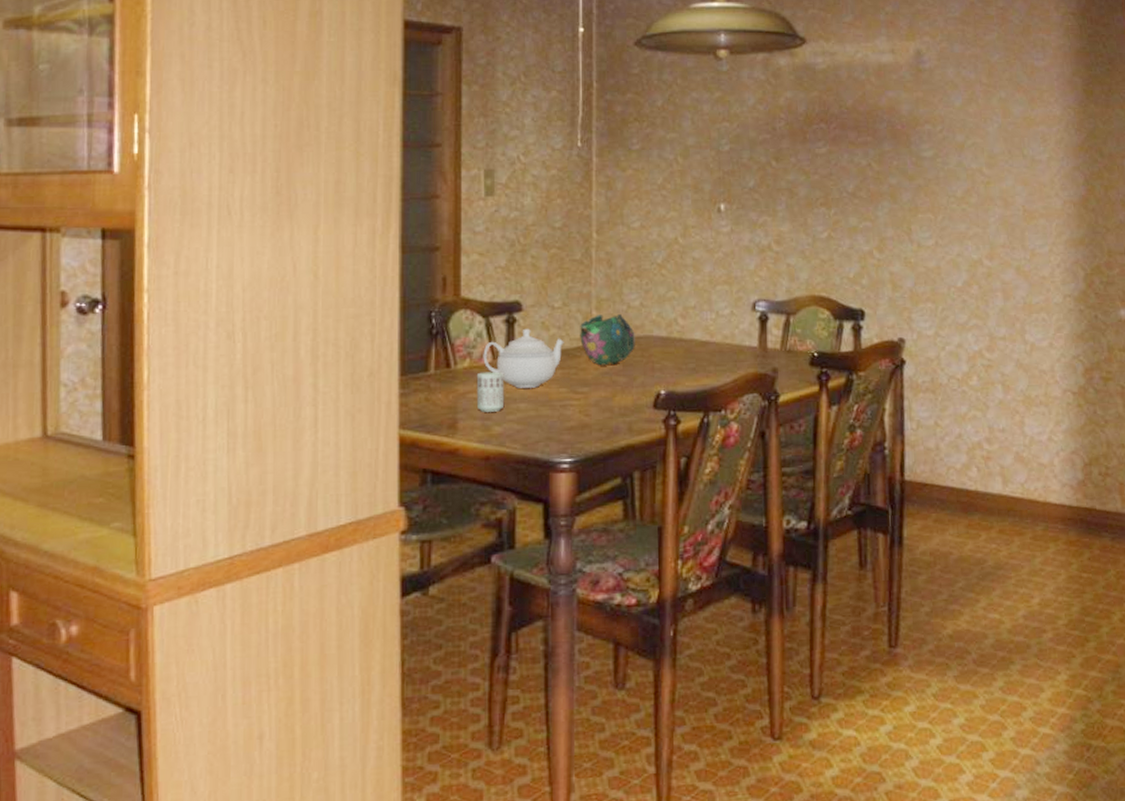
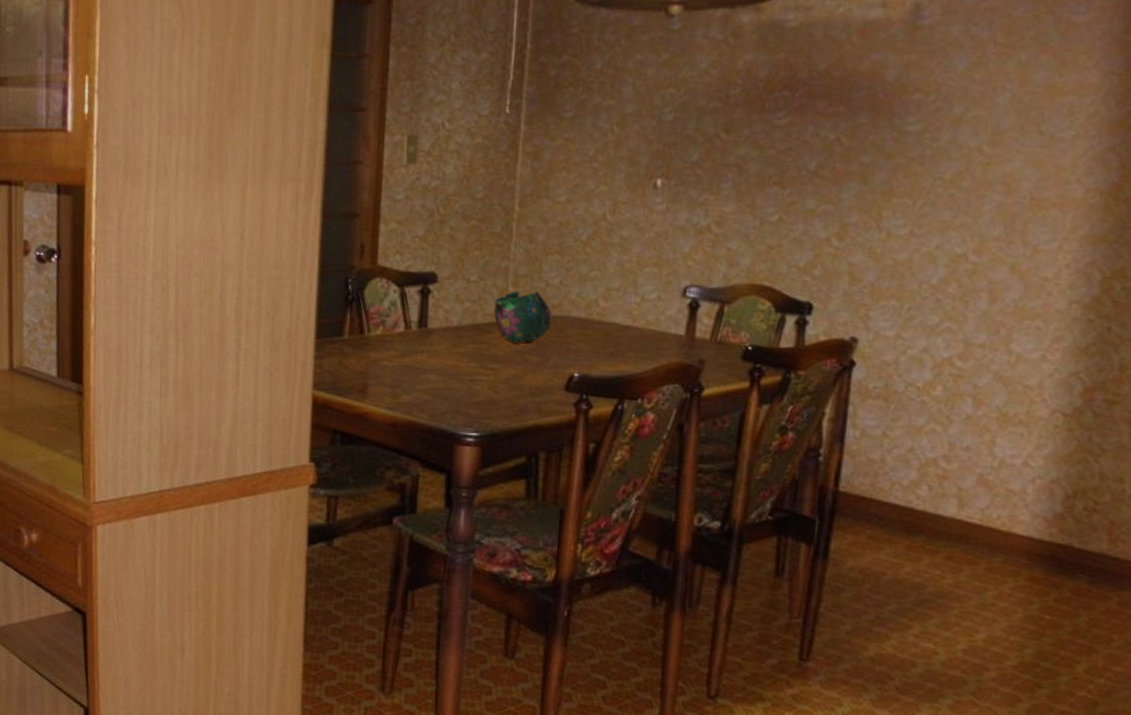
cup: present [476,371,505,412] -> none [387,340,415,381]
teapot: present [483,328,564,388] -> none [396,300,478,360]

